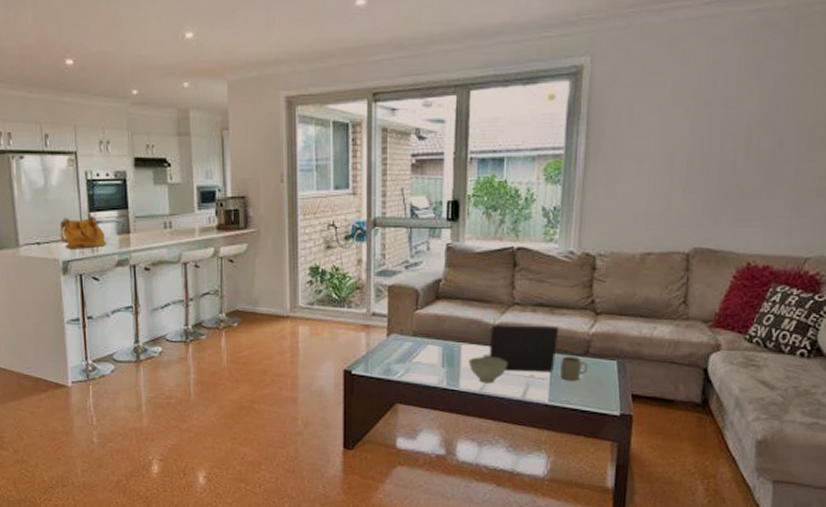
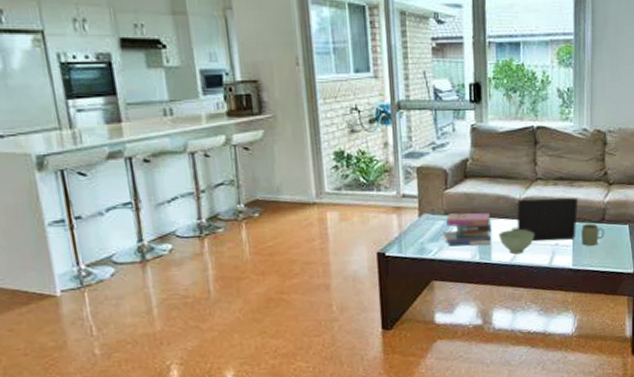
handbag: present [59,214,107,249] -> none [28,101,93,142]
books: none [410,335,461,371] -> present [443,212,492,247]

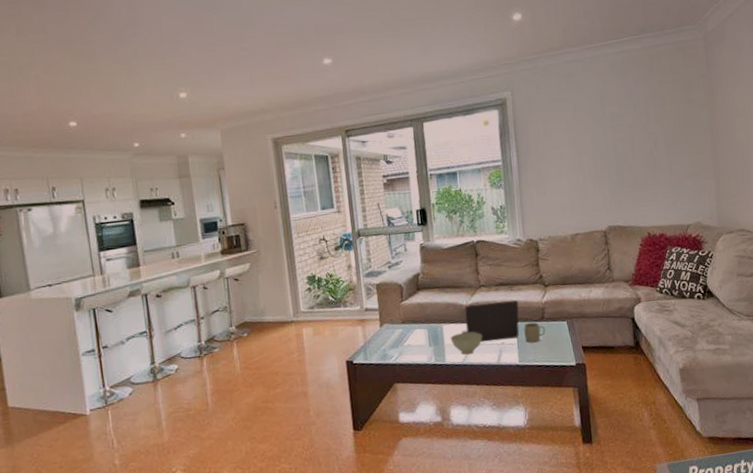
books: present [443,212,492,247] -> none [401,319,444,352]

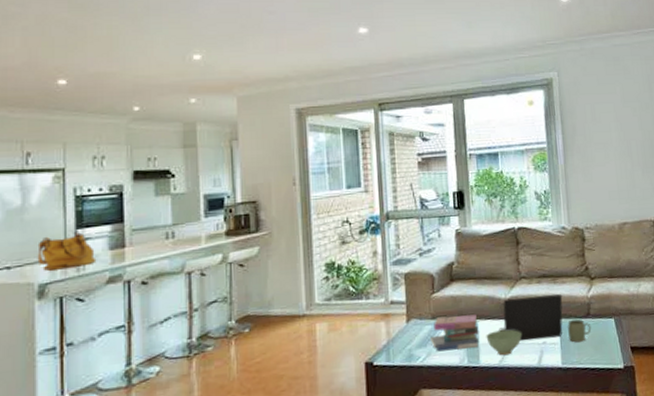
handbag: none [70,253,118,287] -> present [37,231,97,271]
books: none [401,319,444,352] -> present [430,314,479,352]

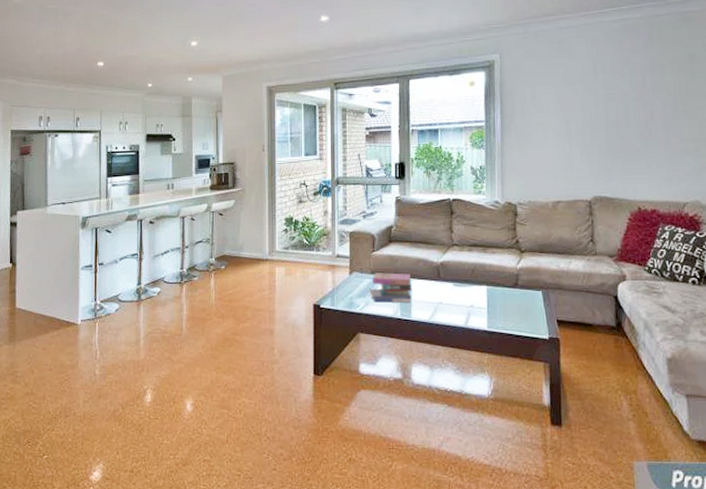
handbag: present [37,231,97,271] -> none [82,179,120,207]
bowl: present [486,329,522,356] -> none [418,290,451,313]
laptop: present [499,294,563,340] -> none [430,262,492,302]
mug: present [567,319,592,343] -> none [495,287,519,309]

